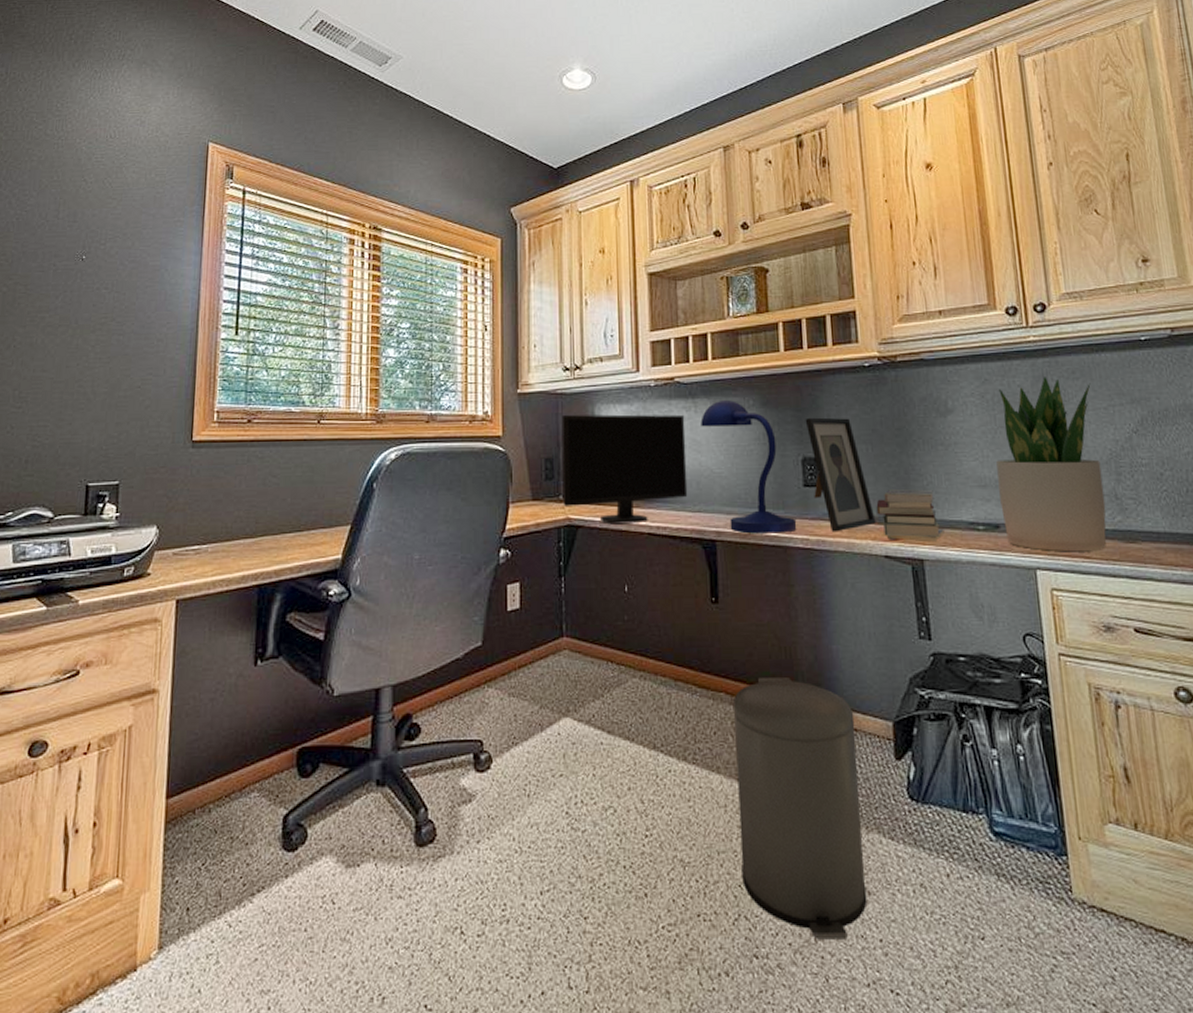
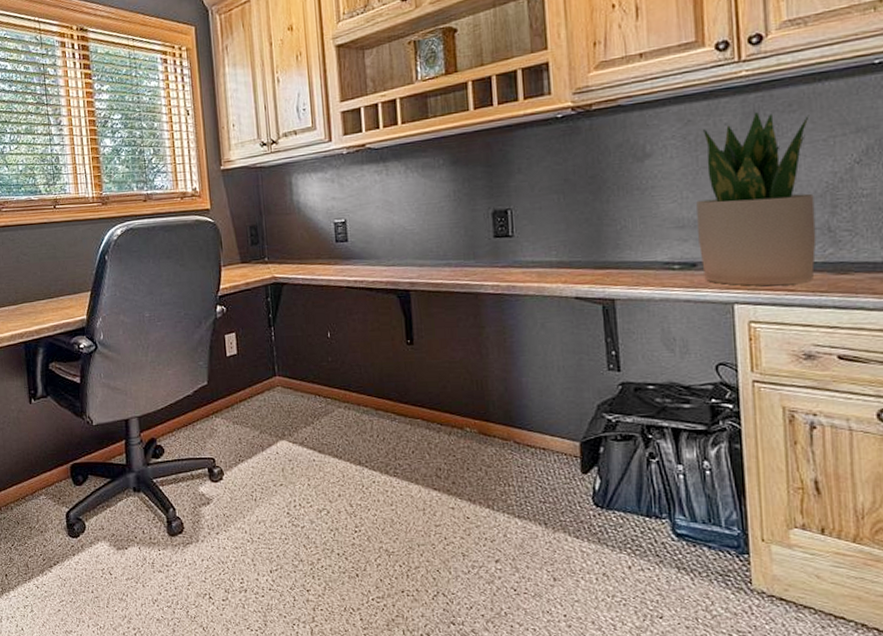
monitor: present [561,414,688,525] -> none [262,178,382,281]
desk lamp: present [700,399,797,534] -> none [392,161,488,283]
pedal bin: present [732,678,867,940] -> none [428,406,553,614]
picture frame: present [805,417,876,532] -> none [495,170,567,278]
books: present [876,488,945,543] -> none [567,233,638,283]

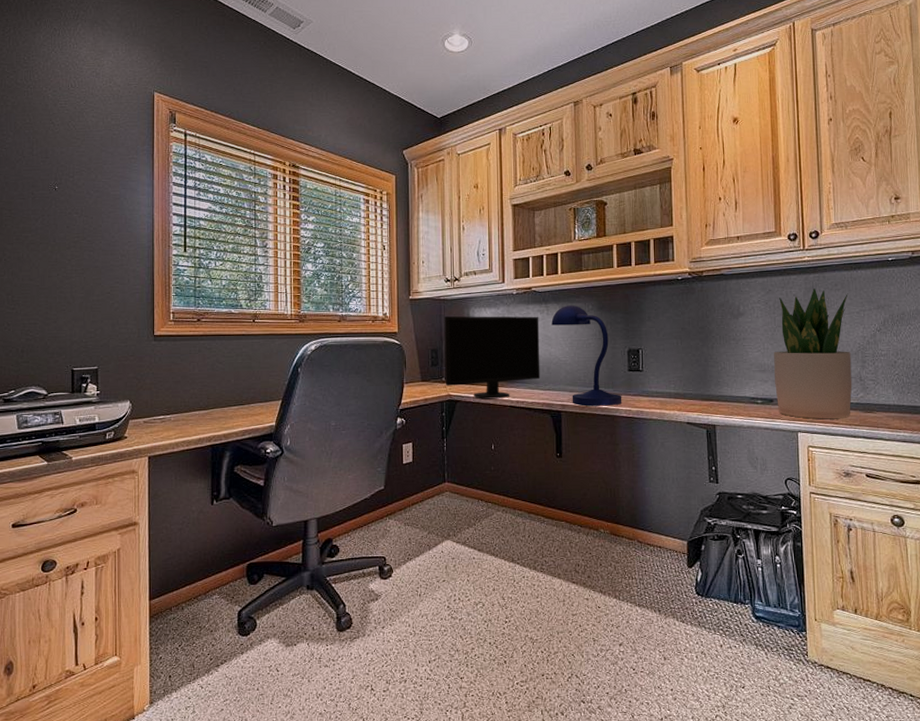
monitor: none [262,178,382,281] -> present [444,316,541,400]
desk lamp: none [392,161,488,283] -> present [551,304,622,406]

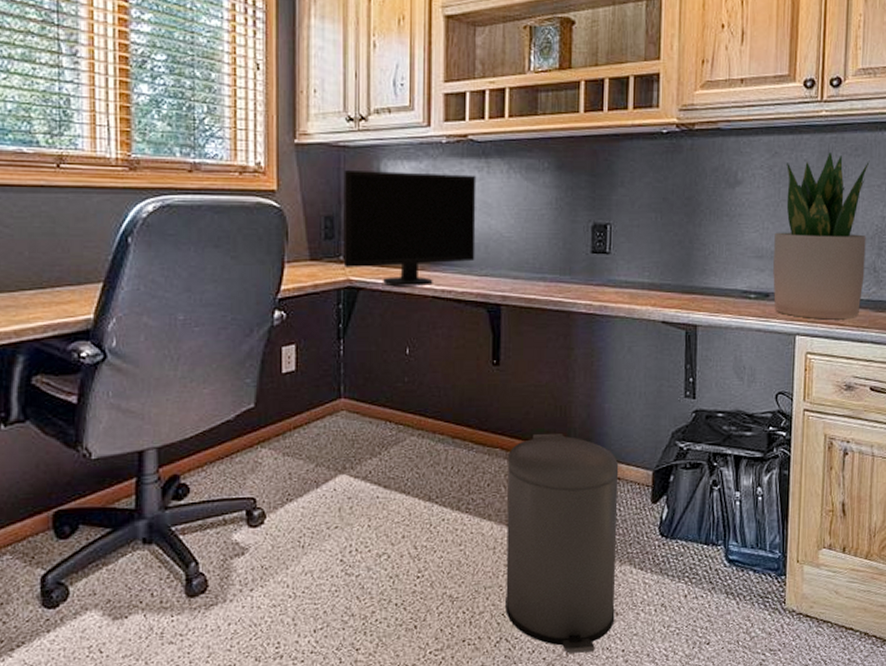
desk lamp: present [551,304,622,406] -> none [493,161,582,299]
pedal bin: none [571,511,663,690] -> present [505,434,619,654]

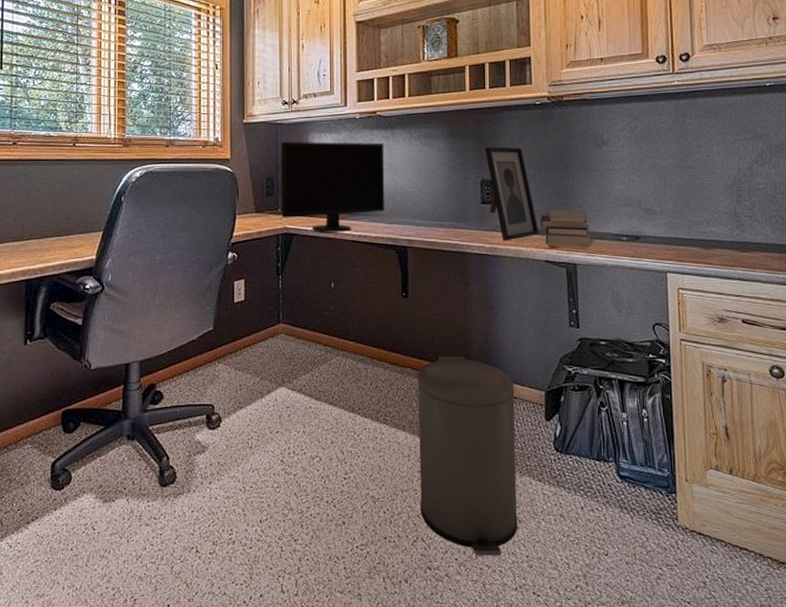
picture frame: none [598,183,657,298] -> present [484,146,539,241]
books: none [659,257,719,309] -> present [540,206,595,250]
planter: present [773,152,870,320] -> none [640,115,727,259]

